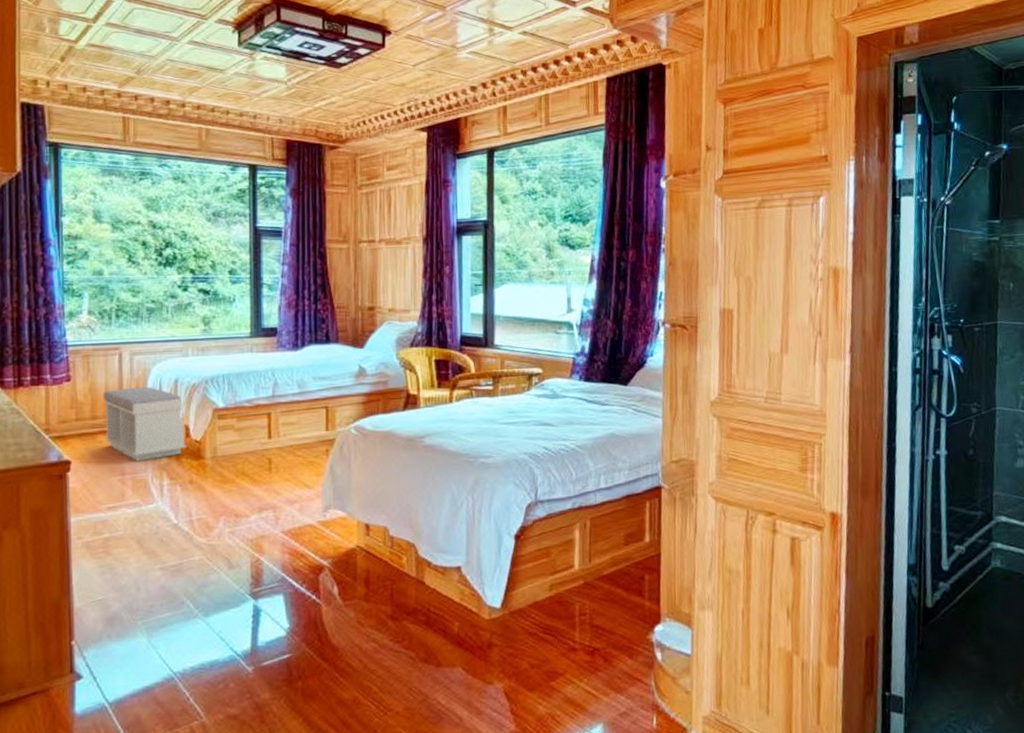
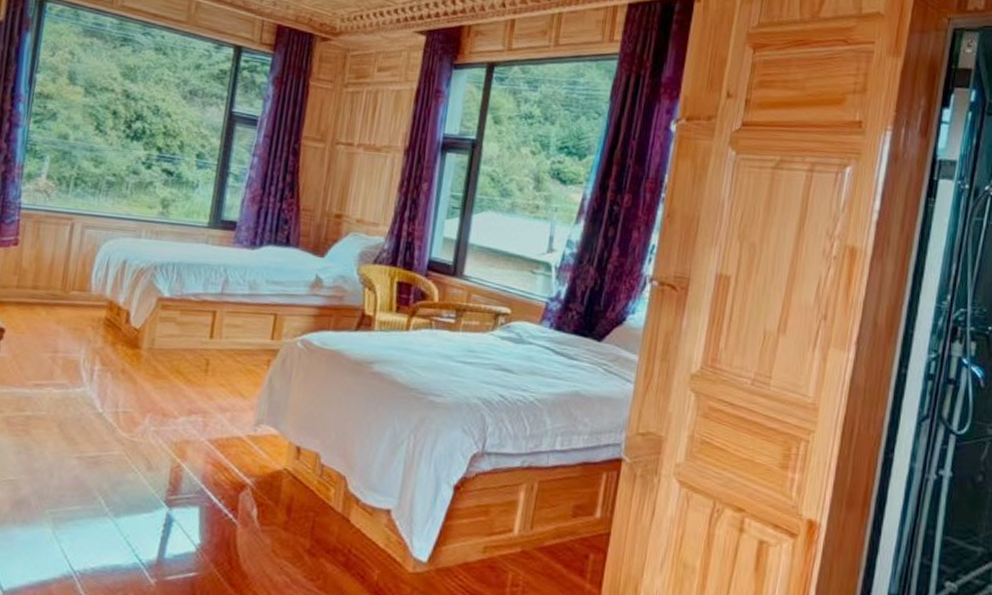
bench: present [103,386,187,461] -> none [42,261,129,341]

